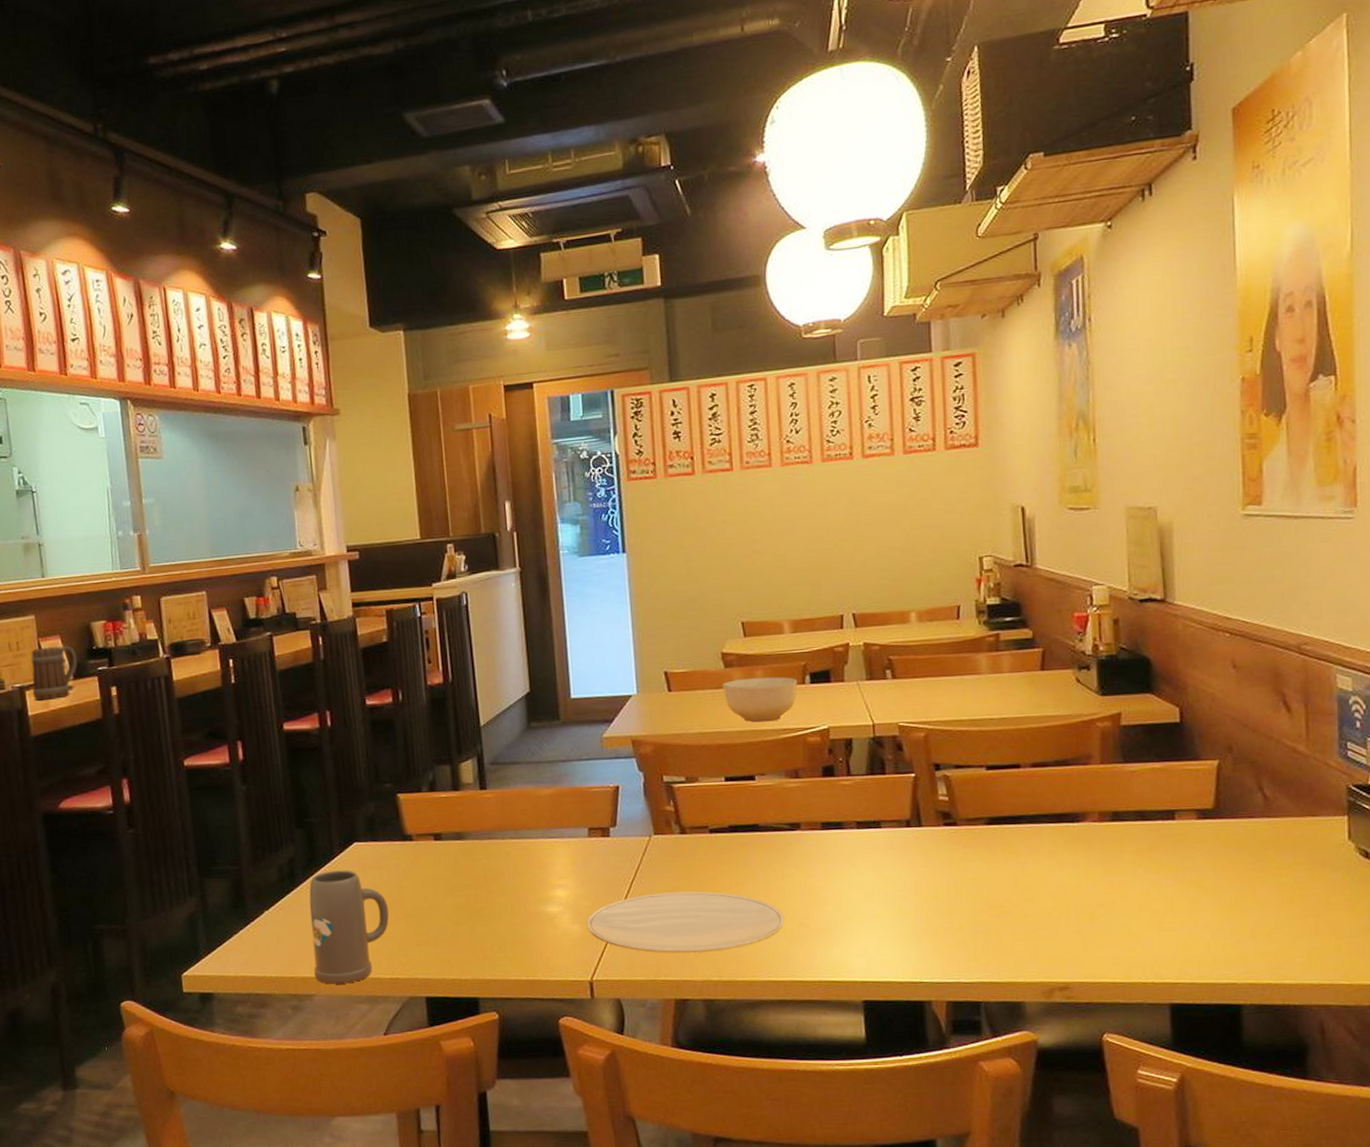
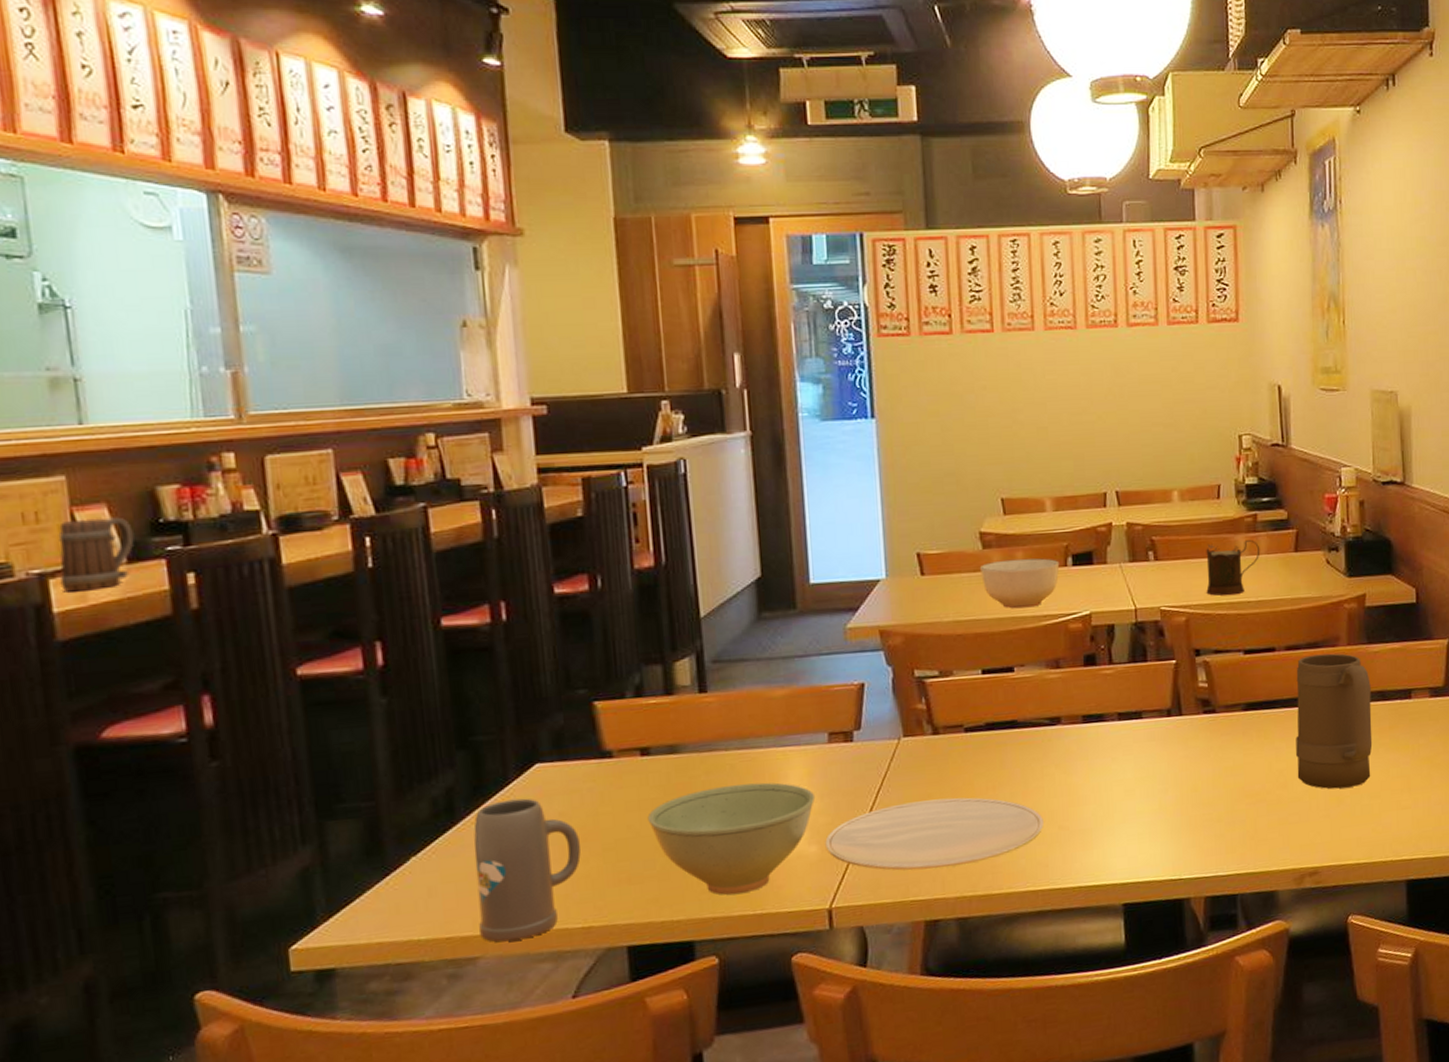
bowl: none [440,868,578,961] -> present [647,782,816,895]
beer mug: none [945,659,1004,713] -> present [1206,540,1261,596]
beer mug: none [1043,771,1130,907] -> present [1295,653,1373,789]

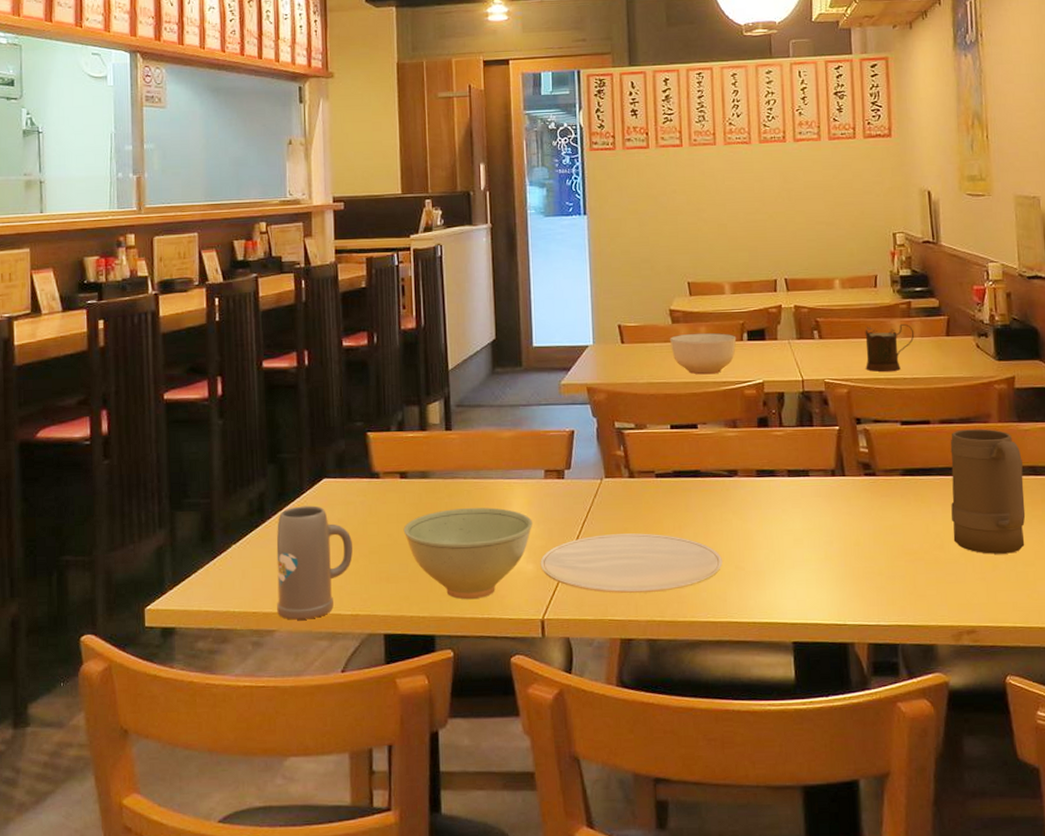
beer mug: present [58,517,134,592] -> none [20,278,68,331]

